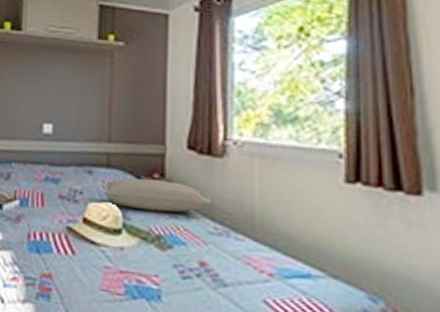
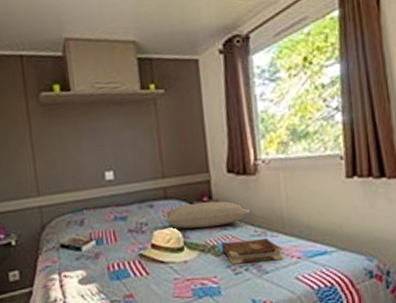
book: none [170,234,248,273] -> present [222,238,283,265]

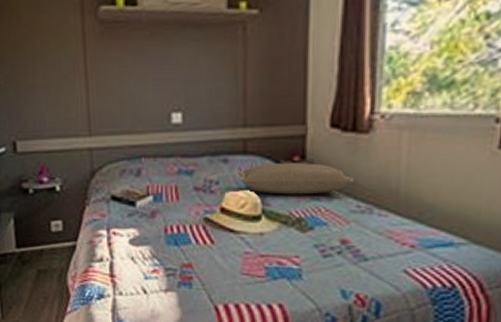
book: present [222,238,283,265] -> none [311,216,391,247]

